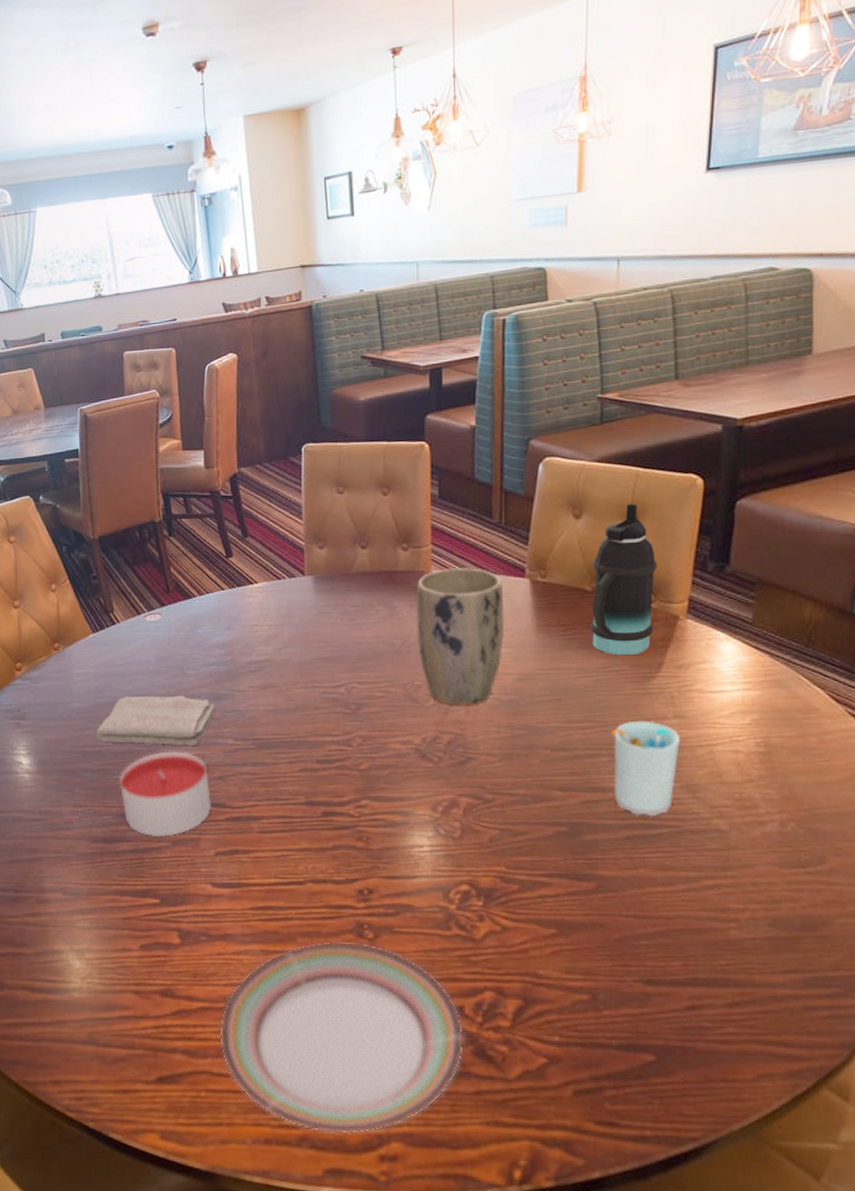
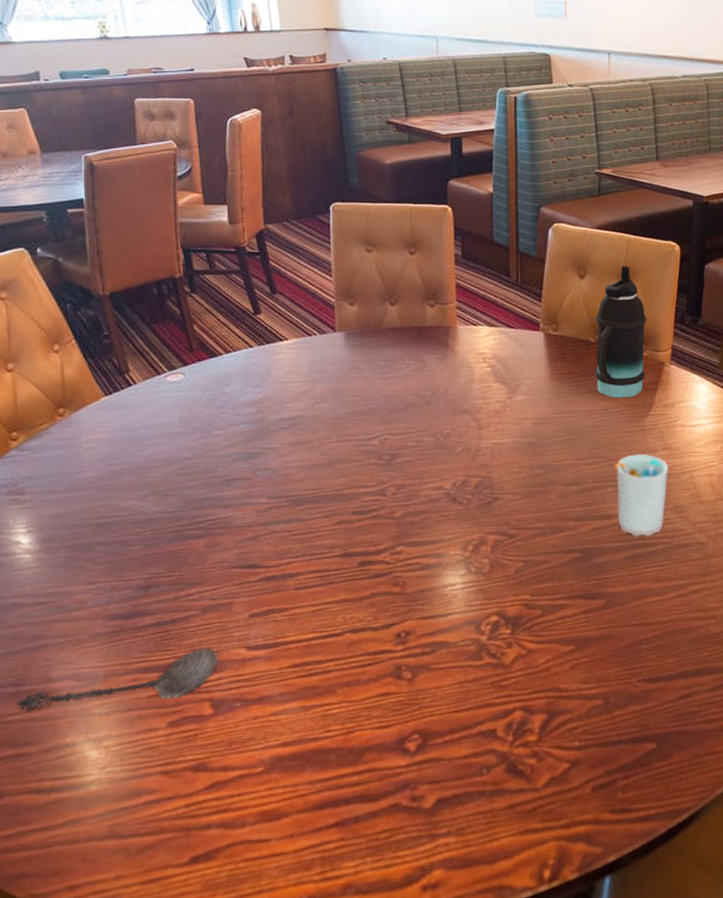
spoon: none [15,879,186,923] -> present [15,647,218,712]
washcloth: present [95,695,216,745] -> none [110,457,247,512]
candle: present [119,751,212,837] -> none [139,514,245,606]
plate: present [219,940,465,1135] -> none [258,684,498,877]
plant pot: present [416,568,505,706] -> none [443,323,524,451]

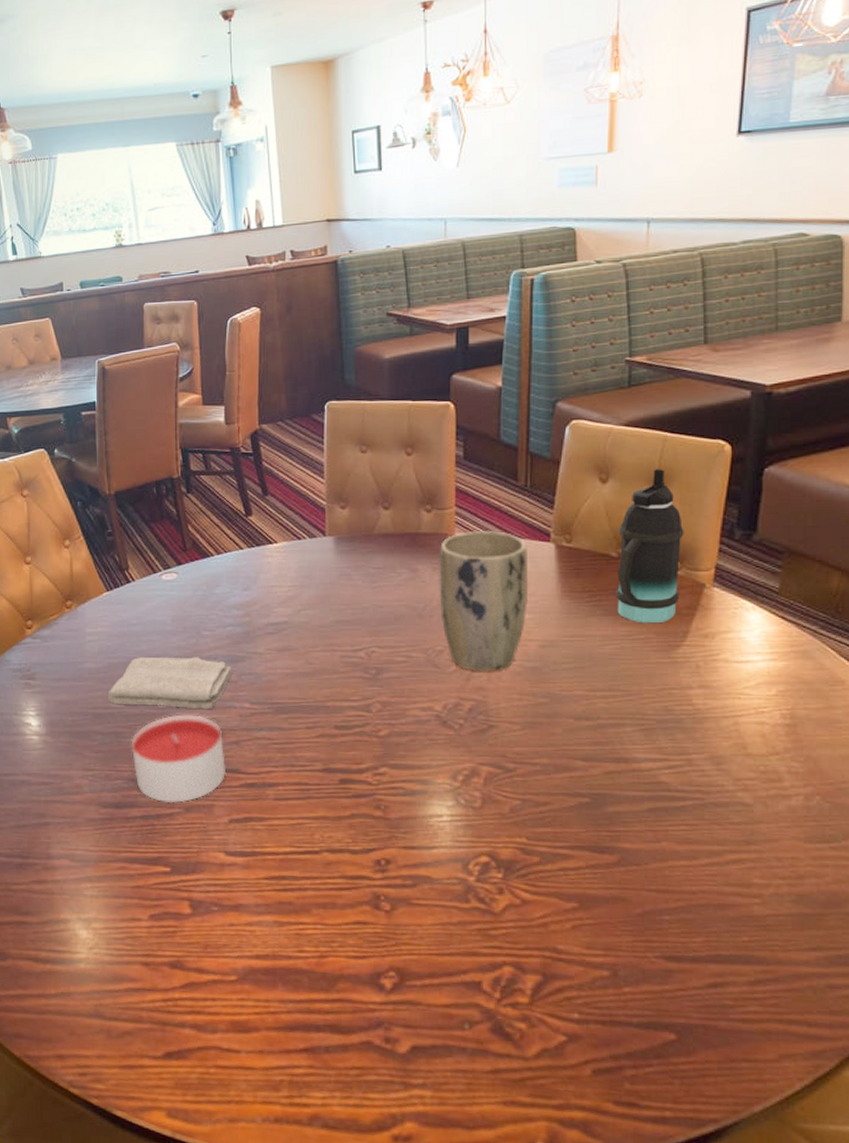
spoon: present [15,647,218,712] -> none [20,846,198,892]
washcloth: none [110,457,247,512] -> present [108,656,233,709]
candle: none [139,514,245,606] -> present [131,714,227,803]
plant pot: none [443,323,524,451] -> present [439,531,529,673]
cup: present [614,453,668,537] -> none [635,690,704,789]

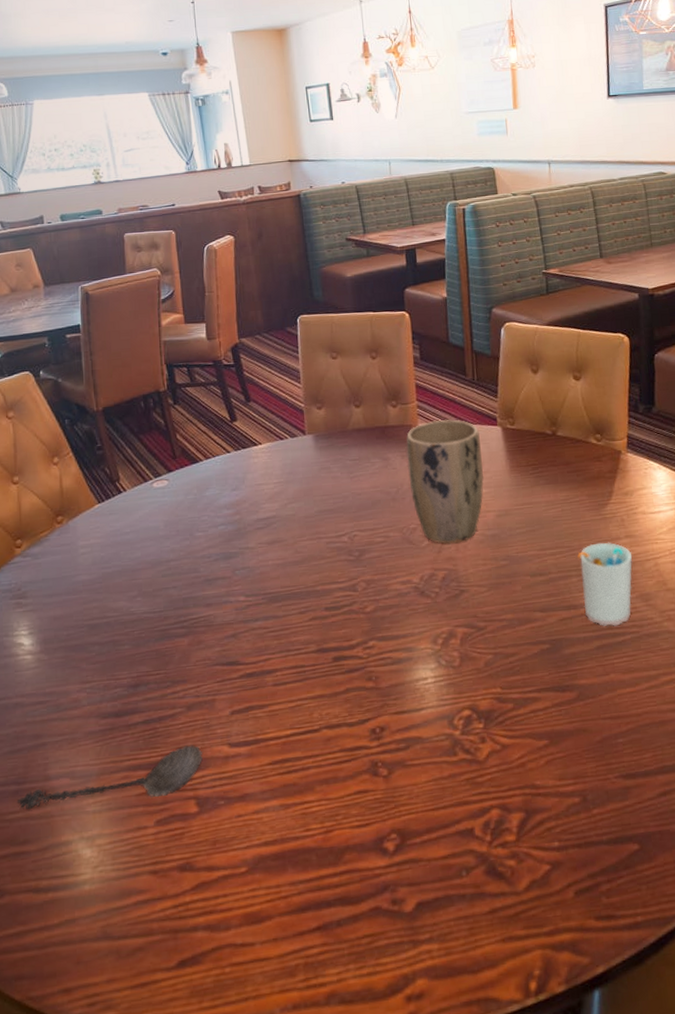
spoon: none [20,846,198,892] -> present [16,745,203,810]
washcloth: present [108,656,233,709] -> none [103,558,227,612]
candle: present [131,714,227,803] -> none [129,613,226,704]
bottle: present [616,469,684,624] -> none [550,359,603,488]
cup: none [635,690,704,789] -> present [577,542,632,626]

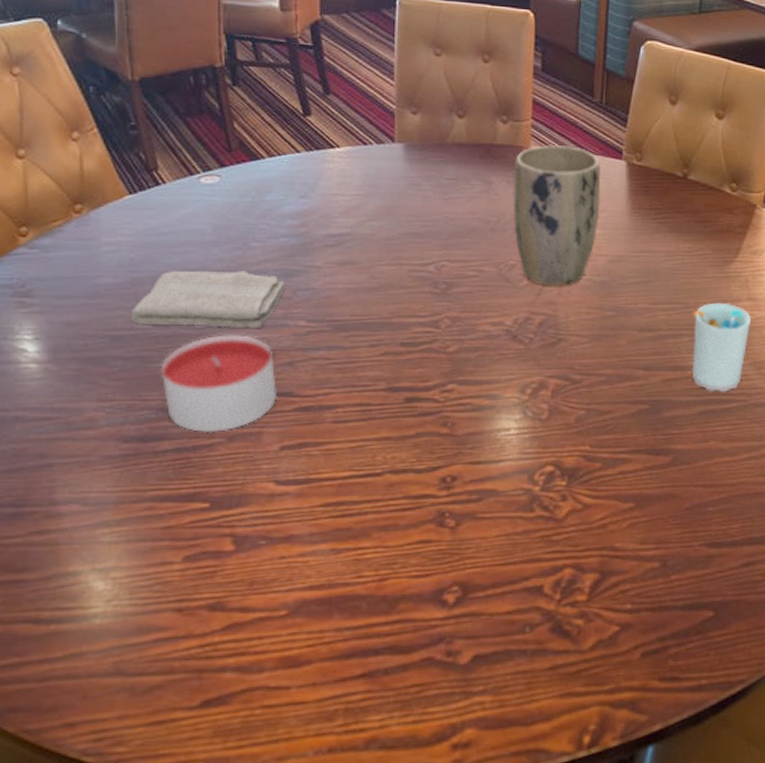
spoon: present [16,745,203,810] -> none [14,479,243,536]
washcloth: none [103,558,227,612] -> present [130,270,286,328]
candle: none [129,613,226,704] -> present [160,335,278,432]

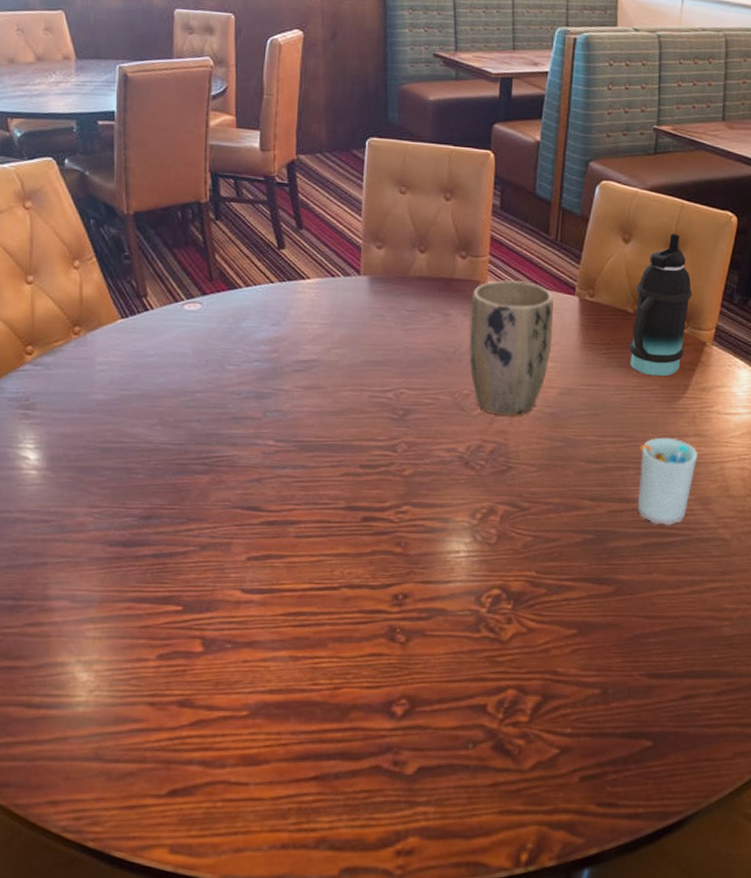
washcloth: present [130,270,286,328] -> none [118,389,257,446]
candle: present [160,335,278,432] -> none [143,450,247,541]
bottle: none [679,95,741,241] -> present [629,234,693,376]

